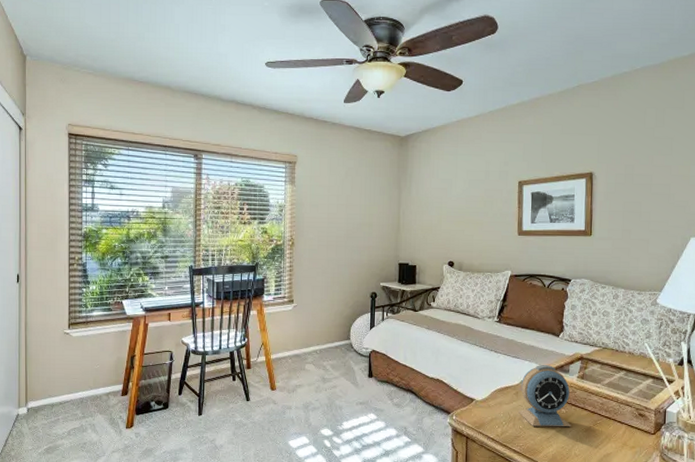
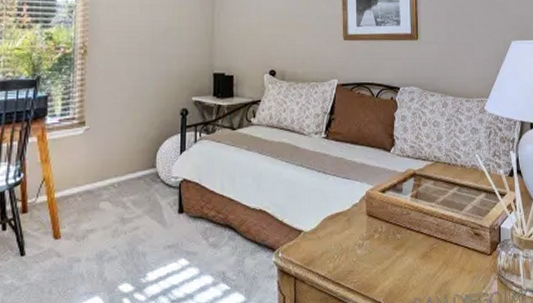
alarm clock: present [518,364,572,427] -> none [351,184,408,258]

